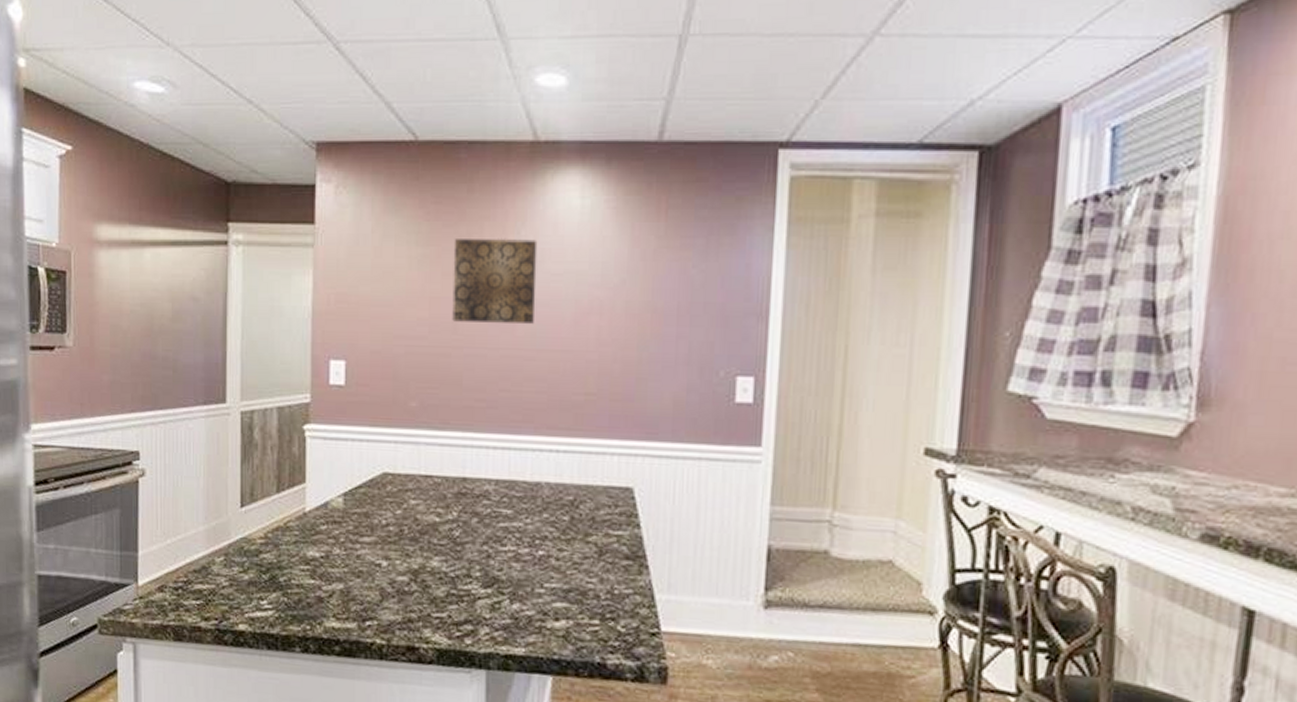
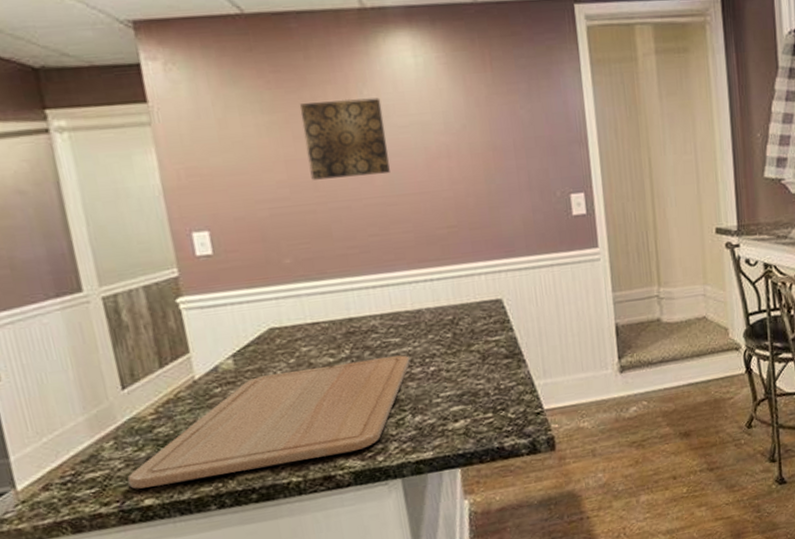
chopping board: none [229,521,519,627] -> present [127,355,411,489]

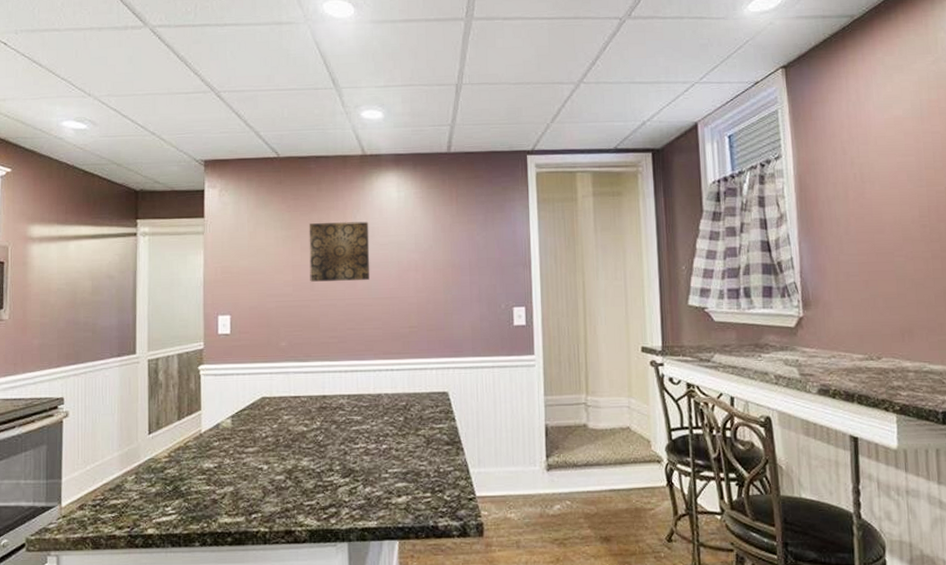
chopping board: present [127,355,411,489] -> none [139,432,367,519]

